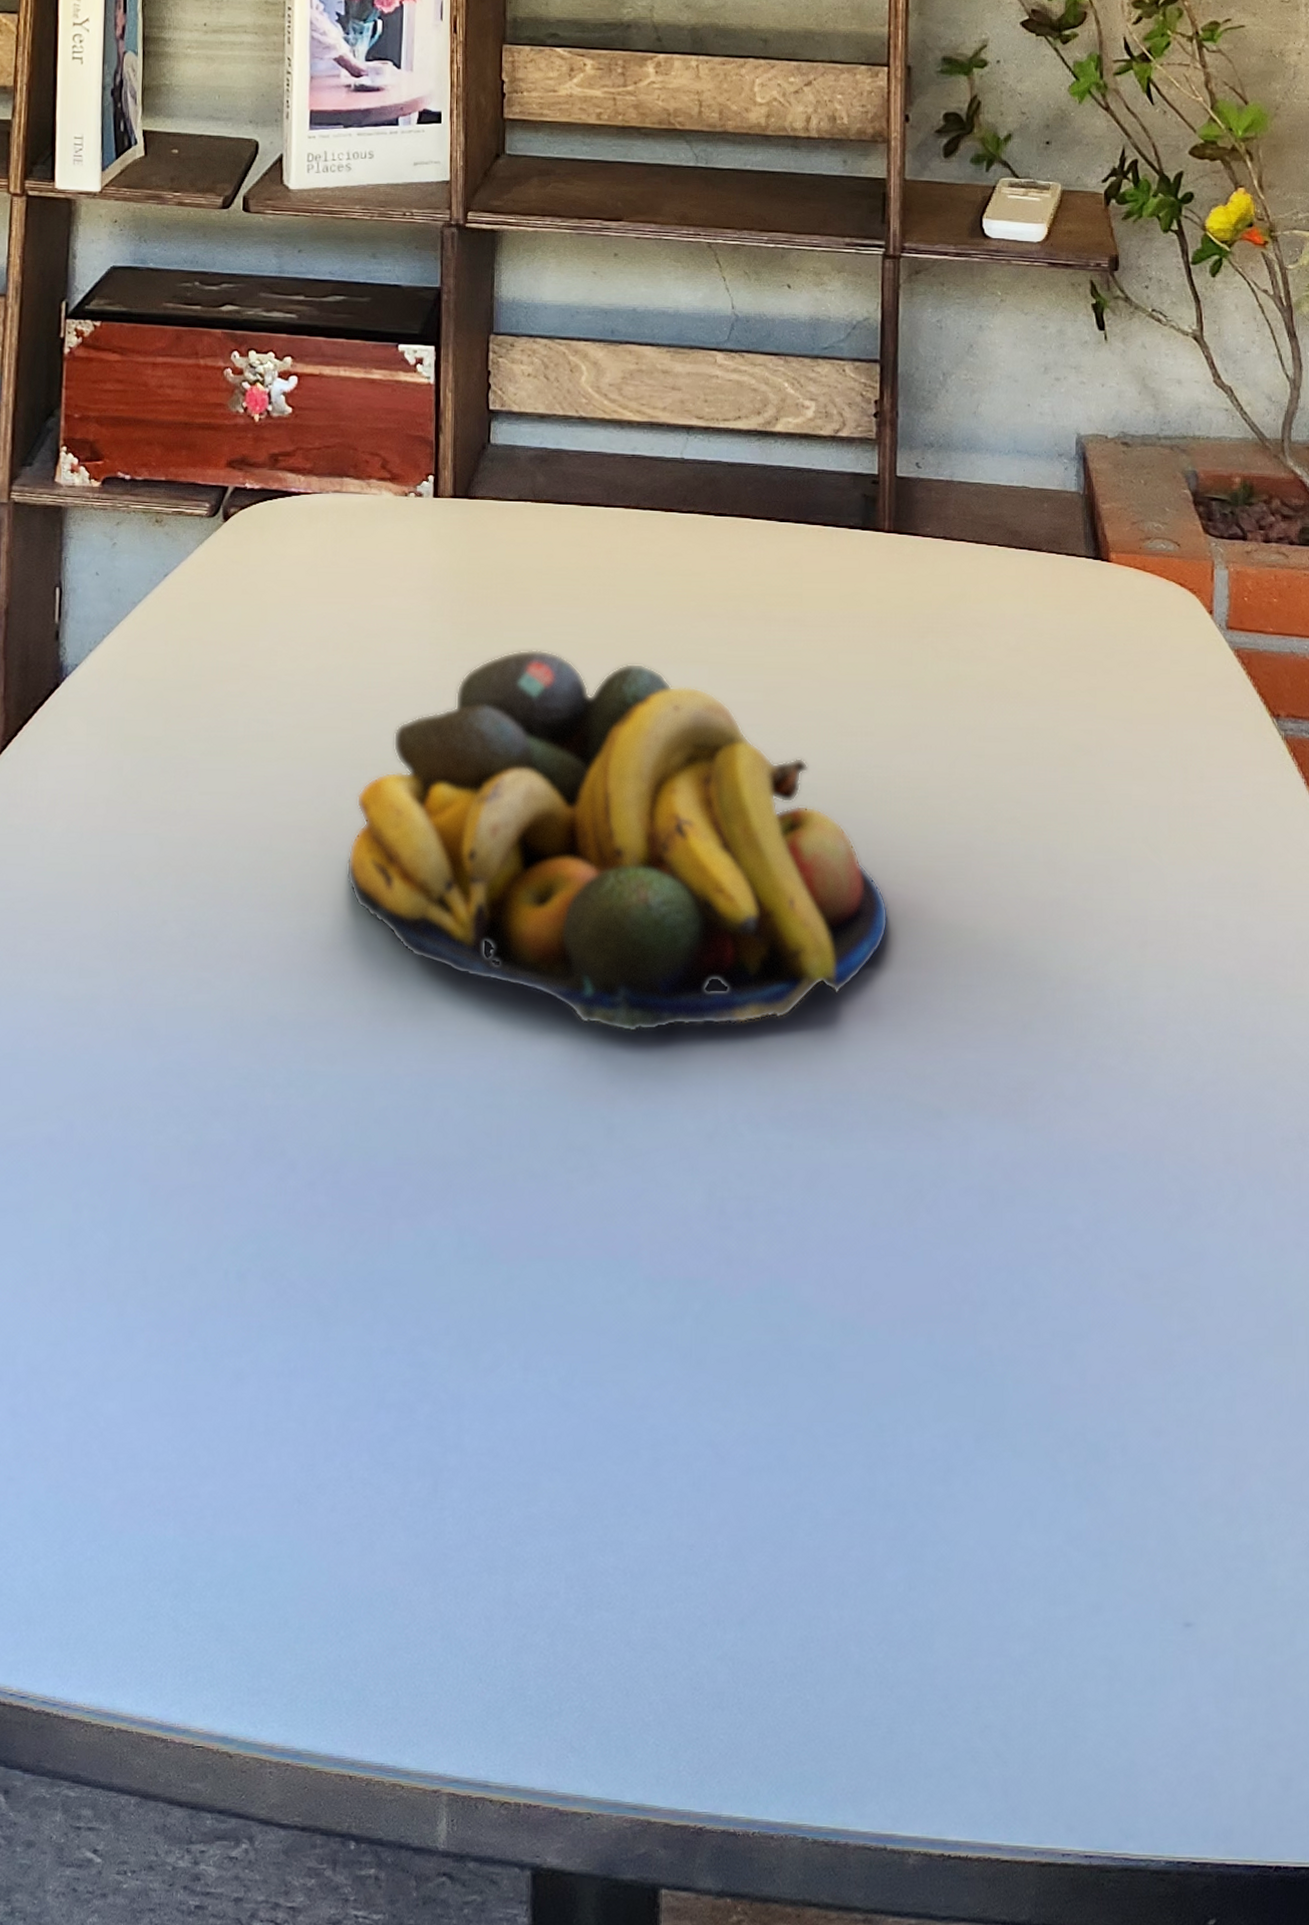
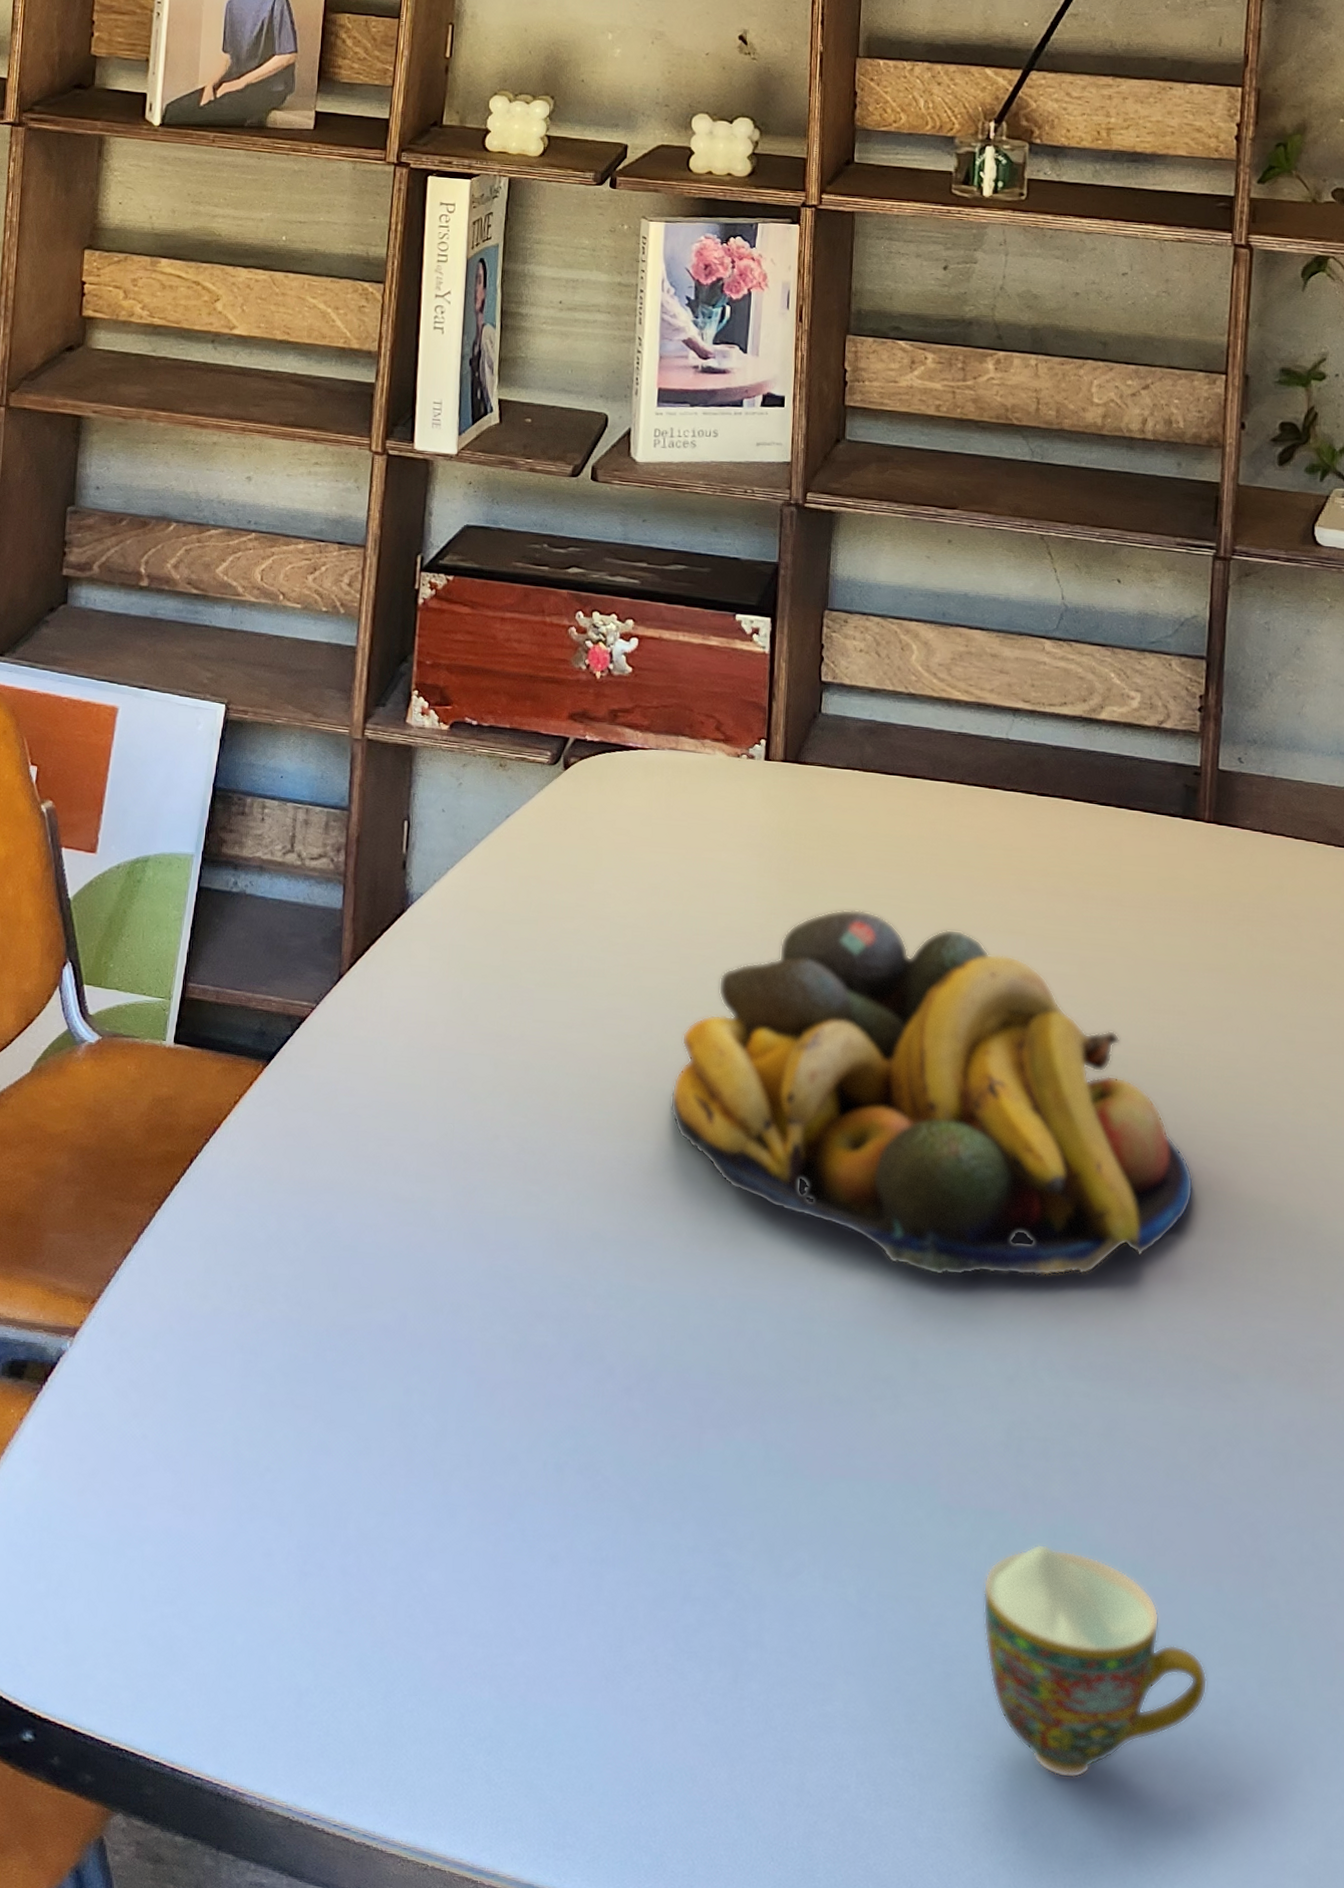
teacup: none [689,1310,923,1559] -> present [983,1543,1208,1779]

